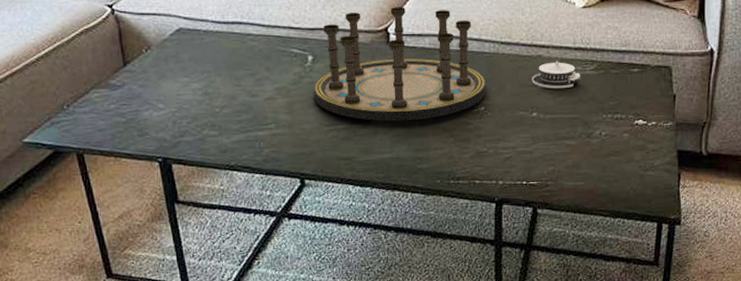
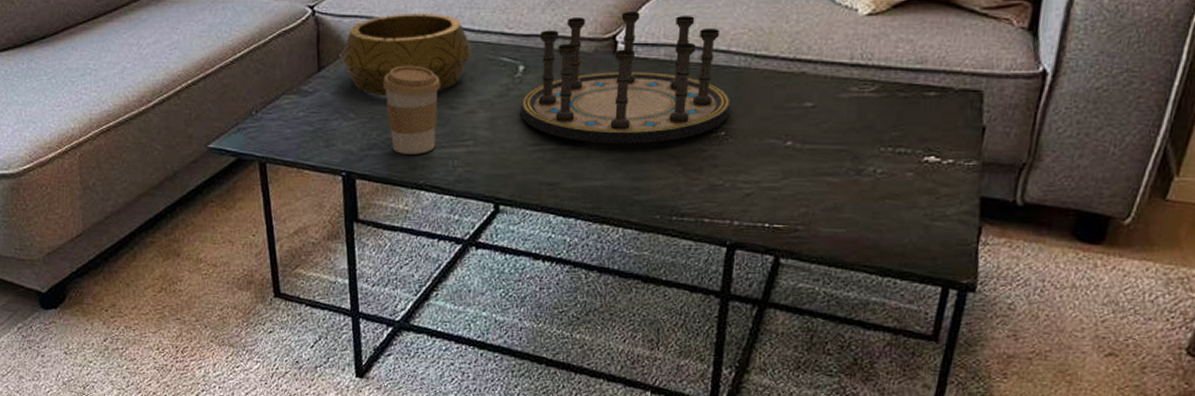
decorative bowl: none [144,11,265,87] -> present [341,14,472,97]
coffee cup: none [186,58,241,139] -> present [382,65,440,154]
architectural model: present [531,59,580,89] -> none [789,77,855,114]

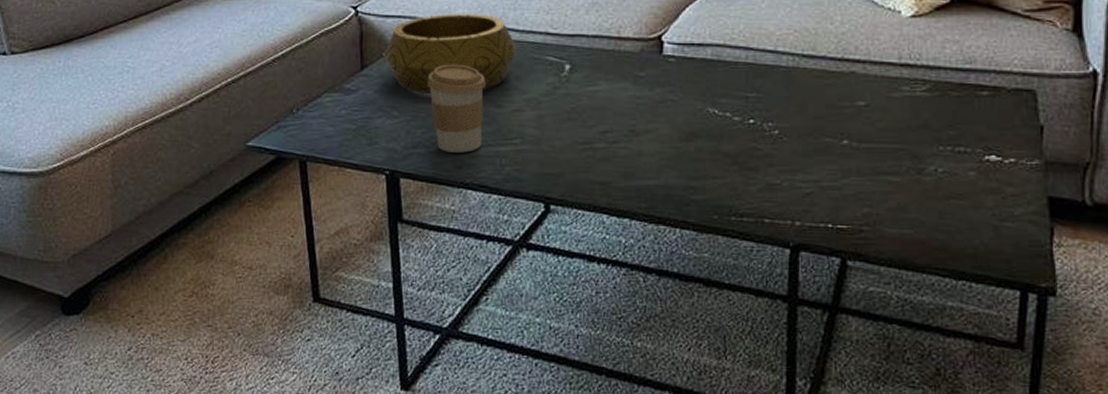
board game: present [521,12,730,144] -> none [569,13,781,143]

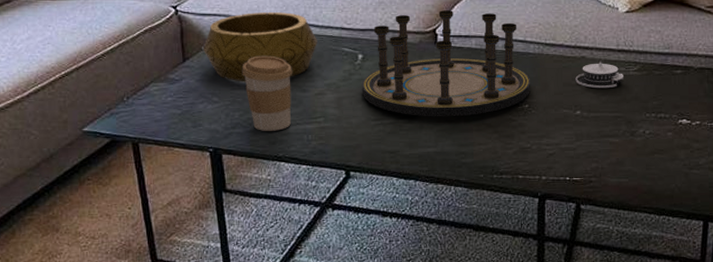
board game: none [569,13,781,143] -> present [362,10,530,117]
architectural model: none [842,77,908,113] -> present [575,60,624,89]

